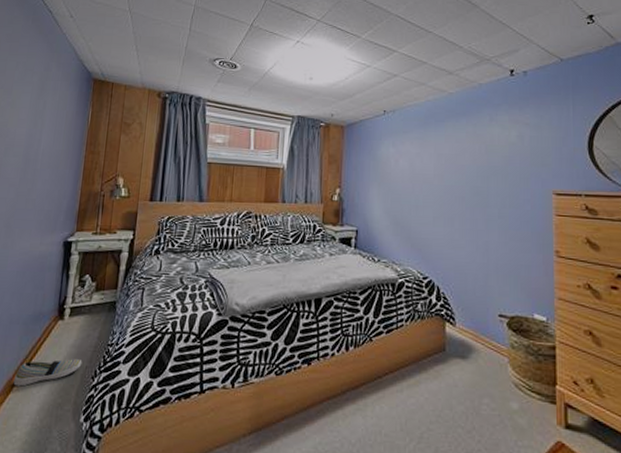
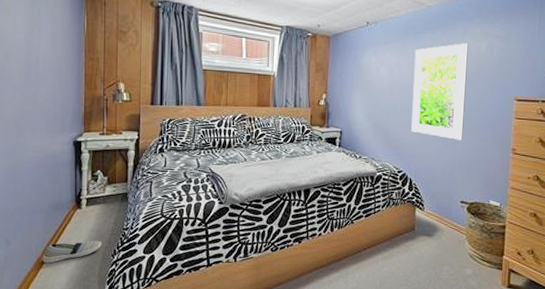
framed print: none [436,131,497,241] -> present [411,43,469,140]

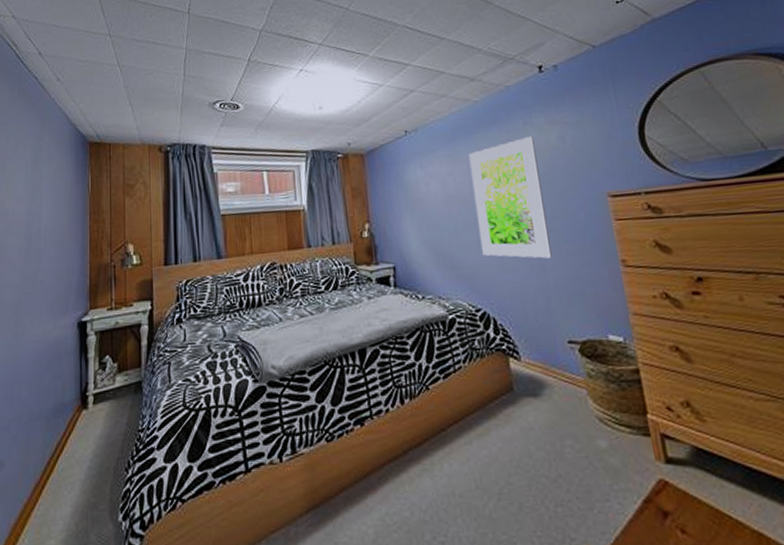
shoe: present [42,240,102,264] -> none [41,451,113,489]

